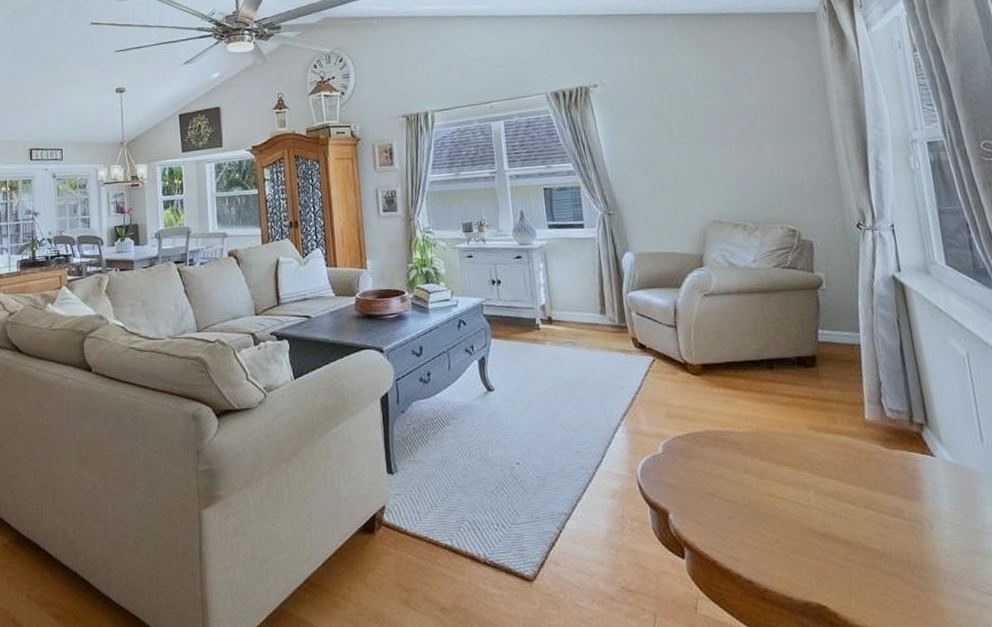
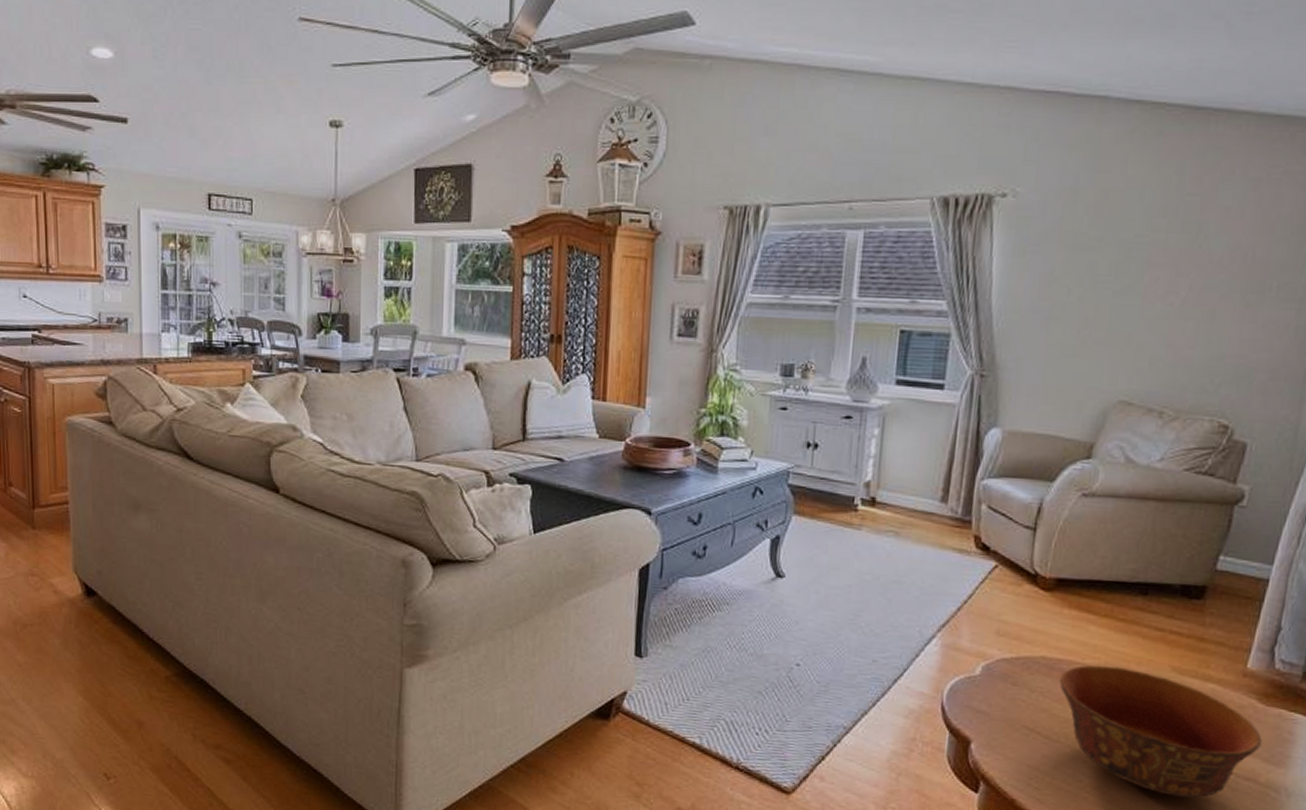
bowl: none [724,431,897,539] -> present [1059,665,1262,798]

